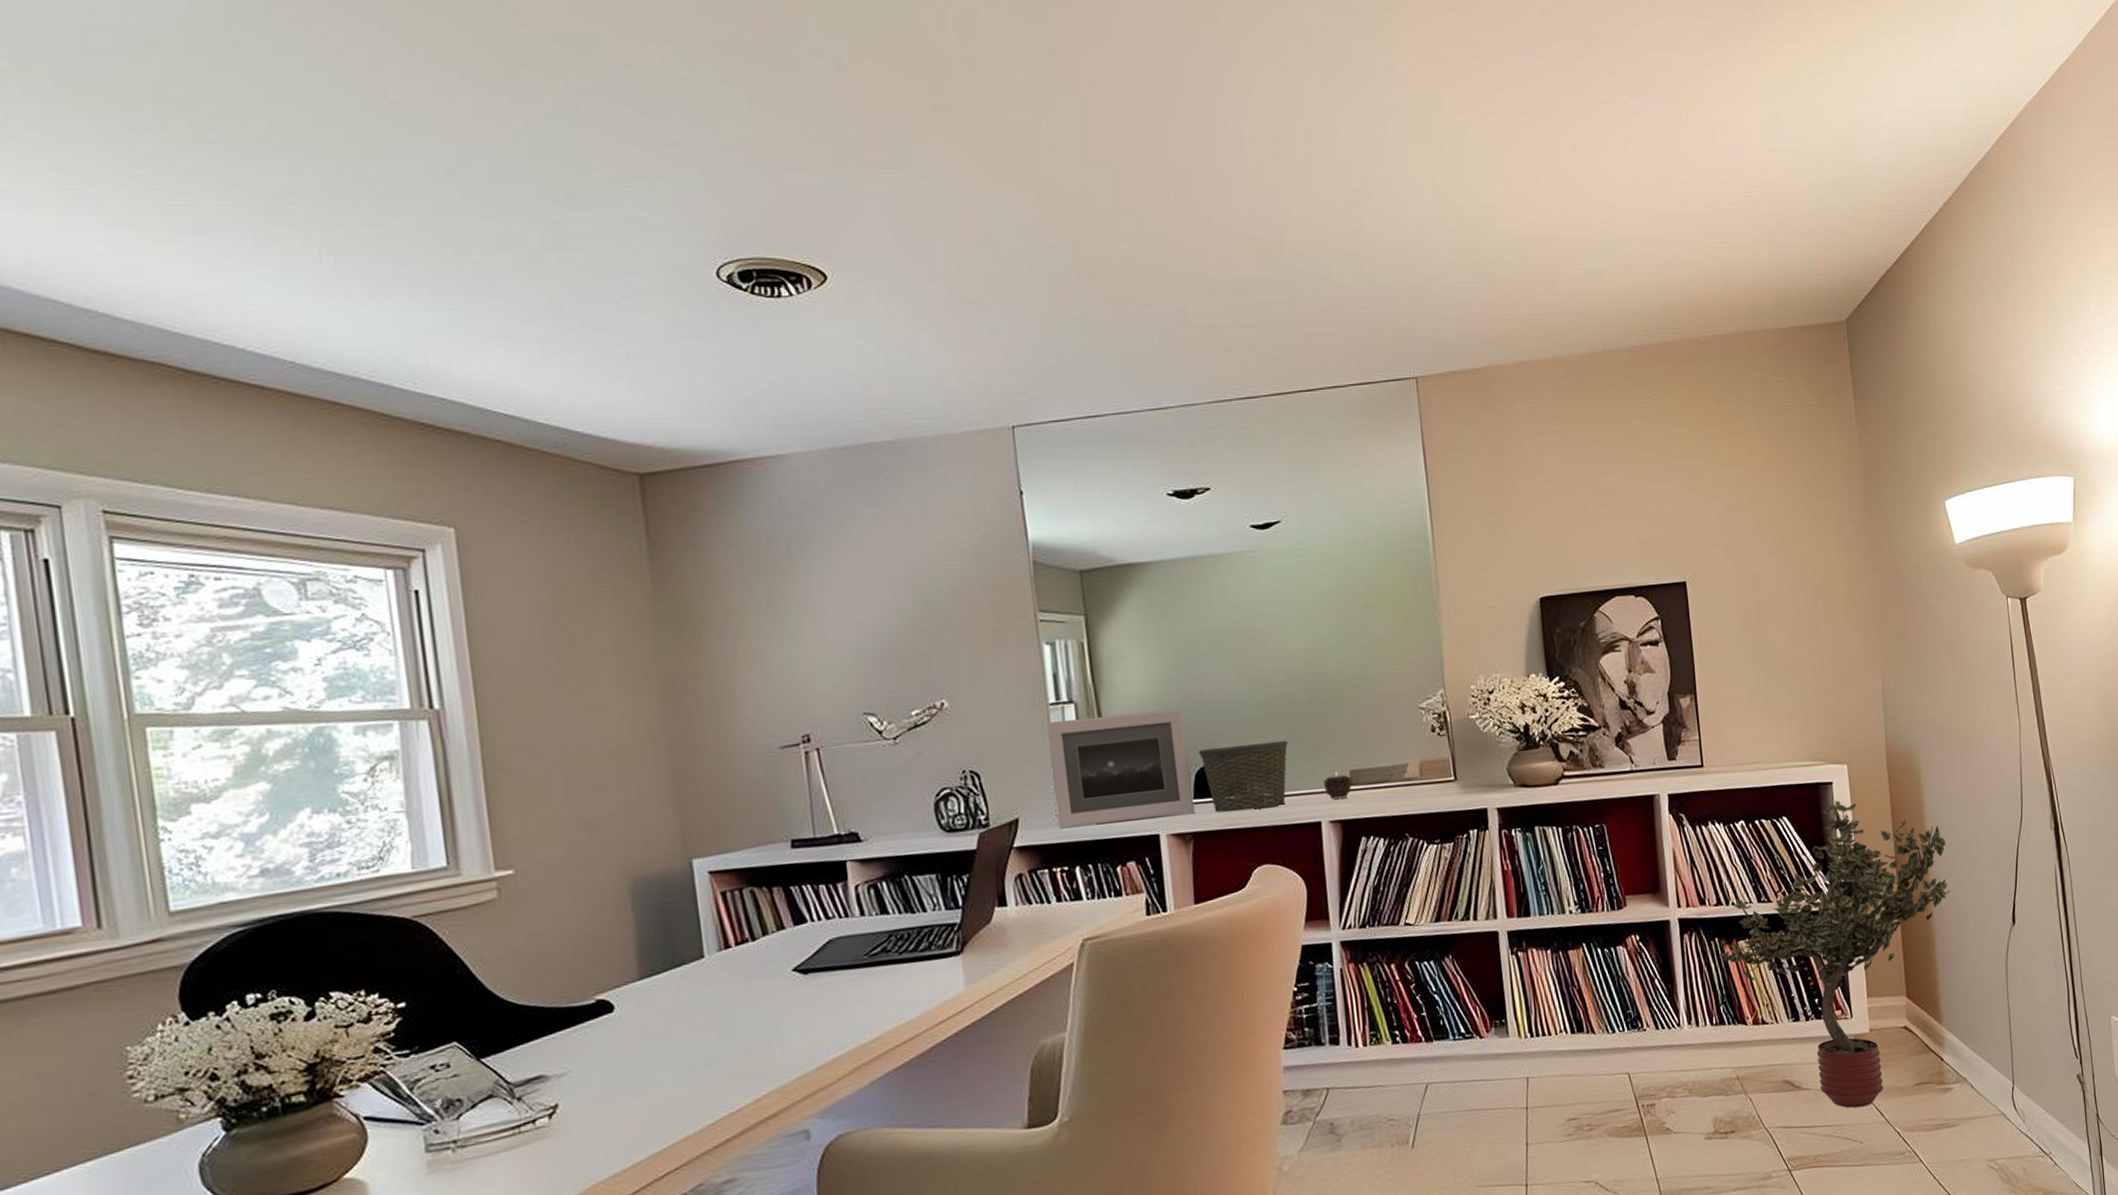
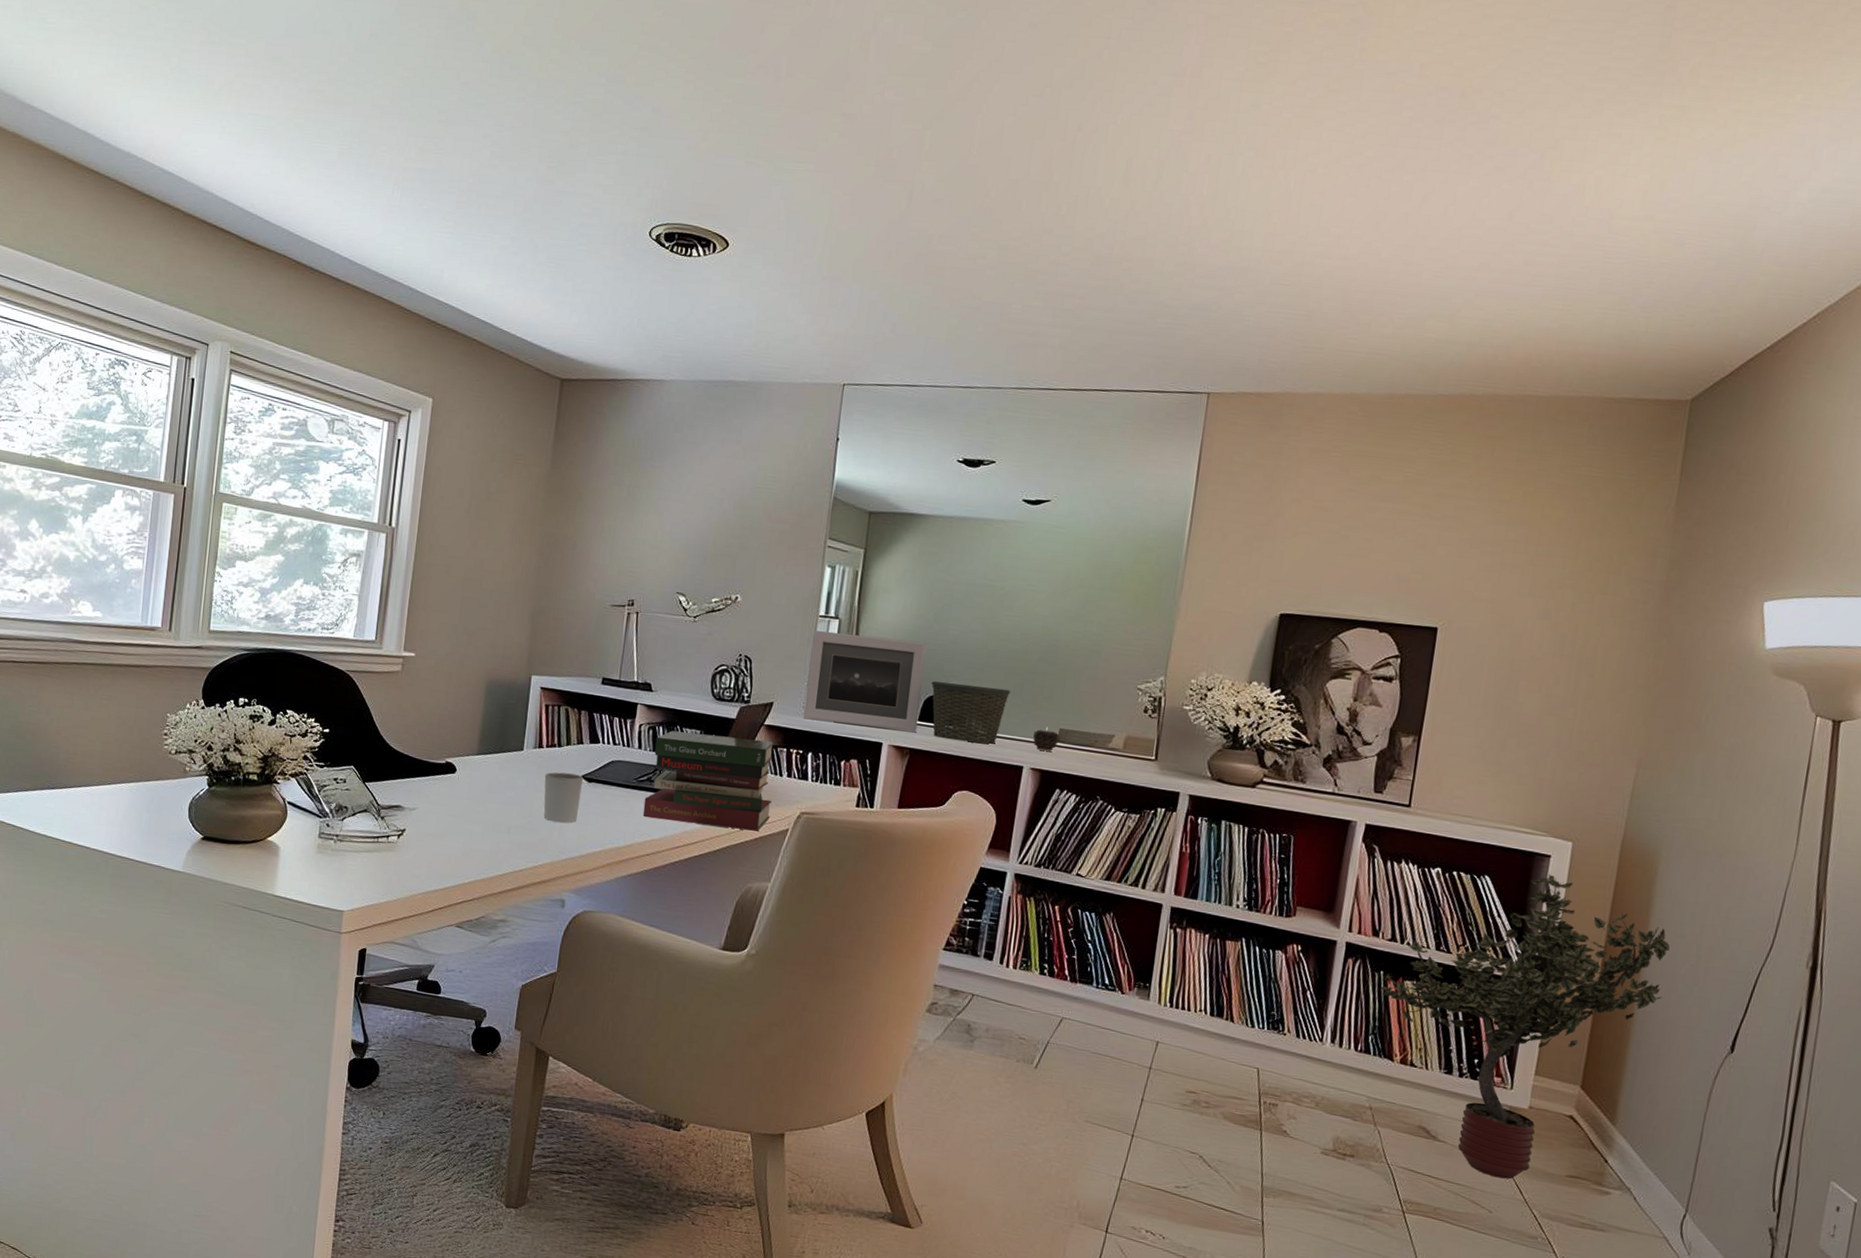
mug: none [742,968,801,1038] -> present [543,772,583,824]
books: none [881,864,1049,997] -> present [642,730,774,831]

